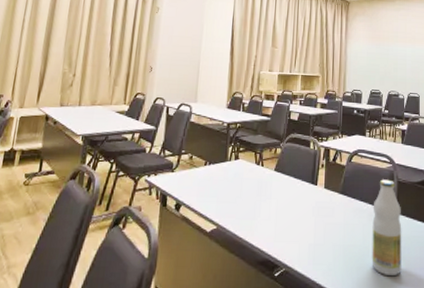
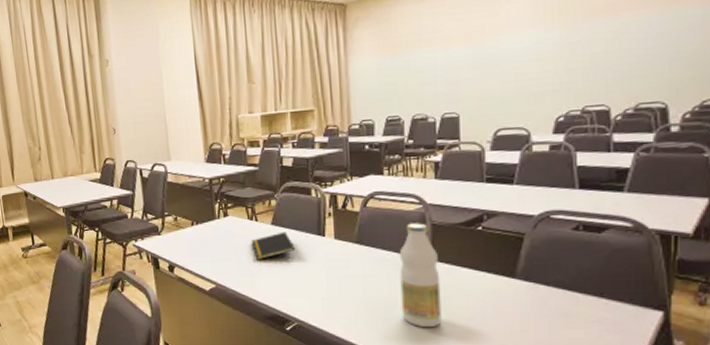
notepad: none [255,178,292,203] -> present [251,231,296,260]

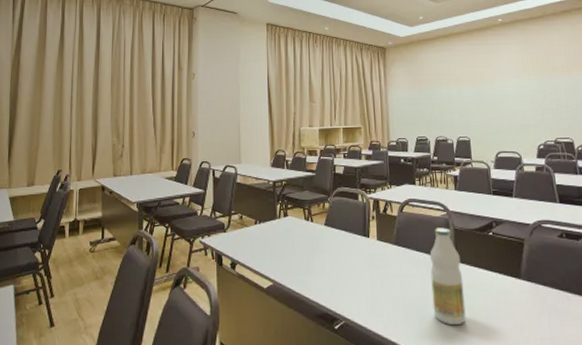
notepad: present [251,231,296,260] -> none [306,232,345,258]

